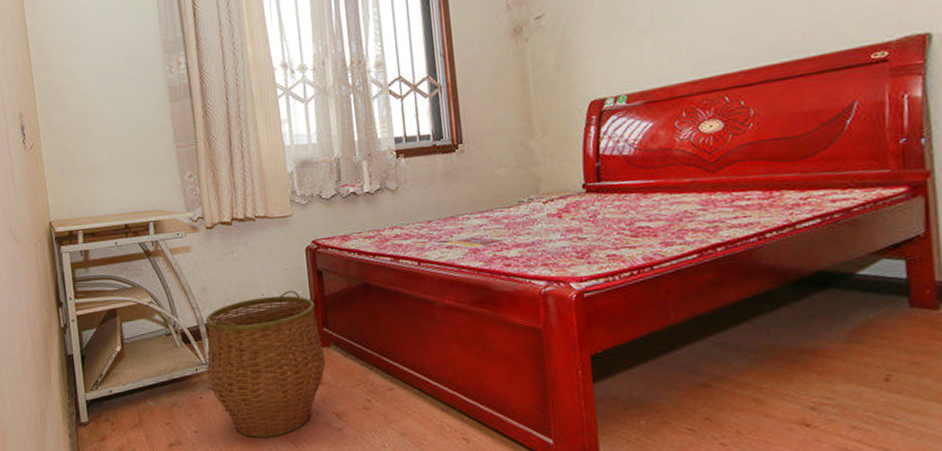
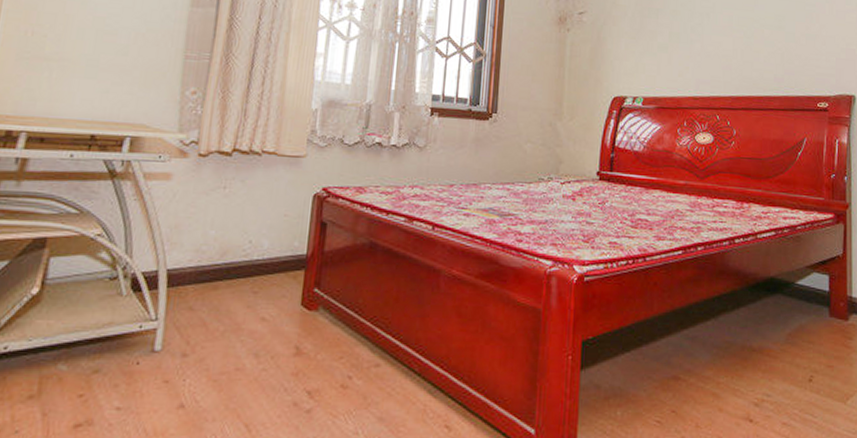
basket: present [205,290,326,438] -> none [152,240,311,419]

